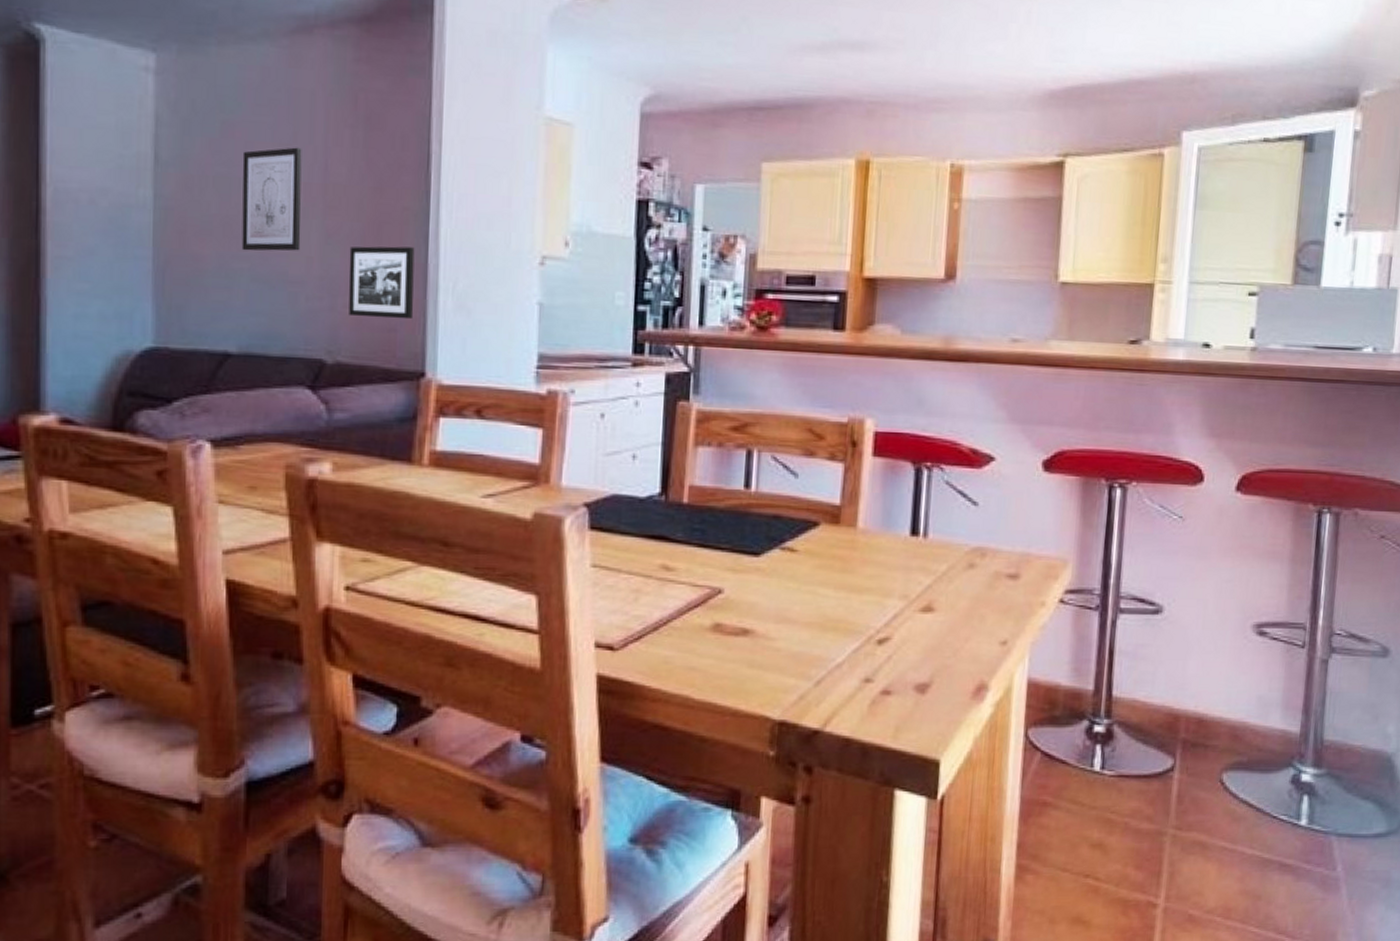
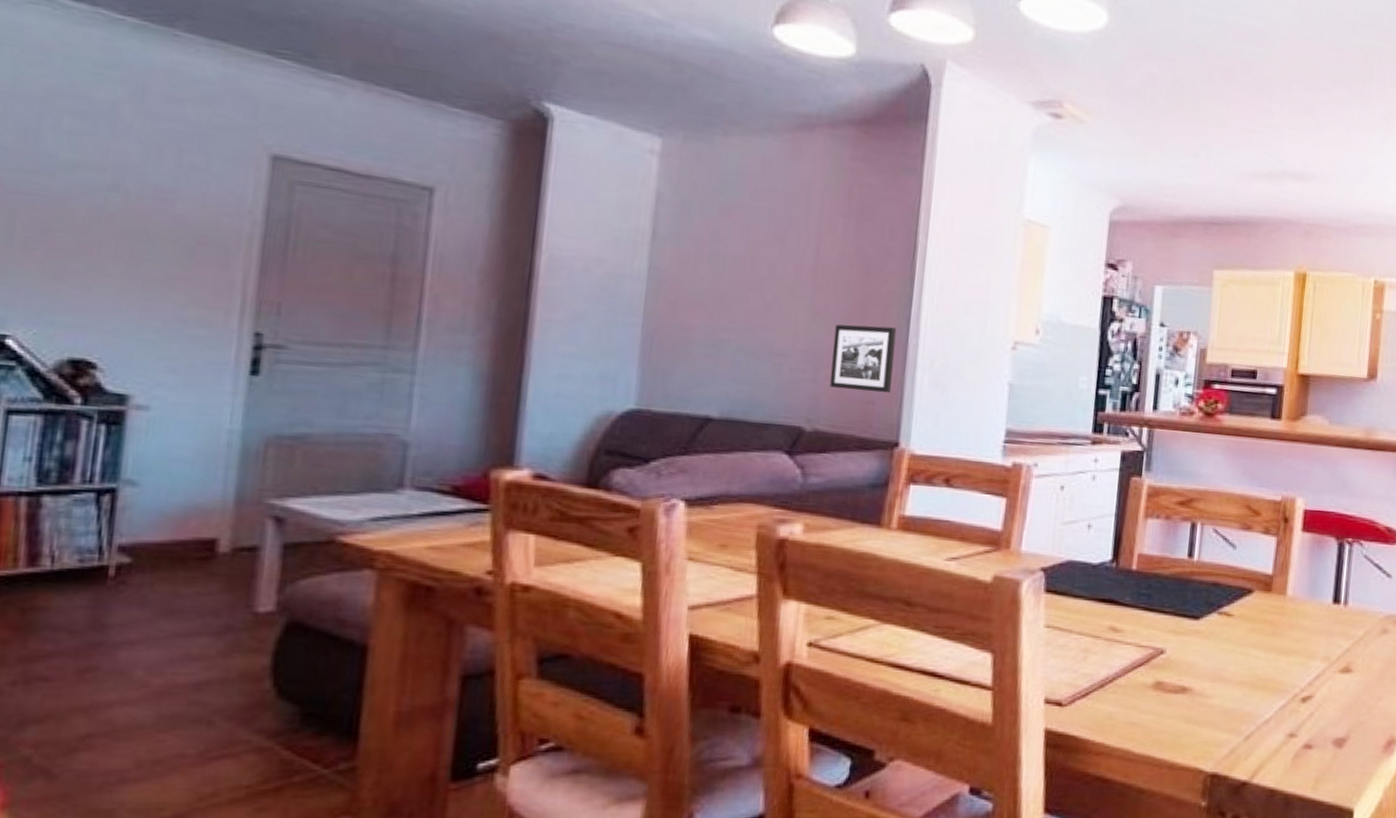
wall art: present [241,147,302,251] -> none [730,231,796,326]

